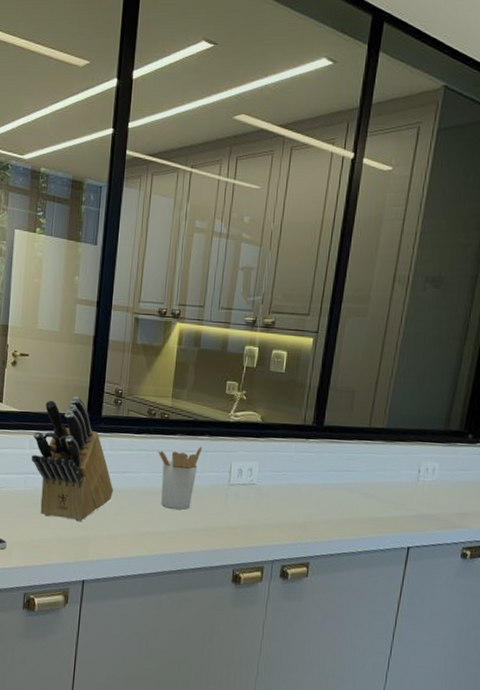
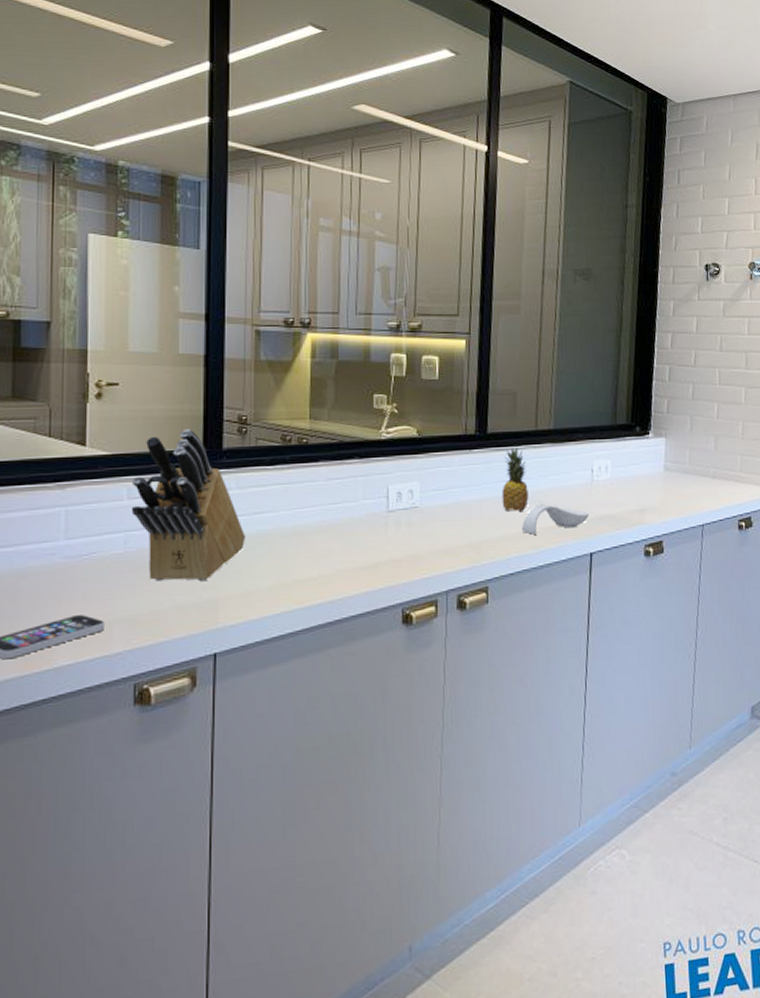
utensil holder: present [158,446,203,510] -> none [298,472,353,549]
fruit: none [330,442,356,500] -> present [502,448,529,511]
spoon rest: none [345,496,412,523] -> present [521,504,590,535]

